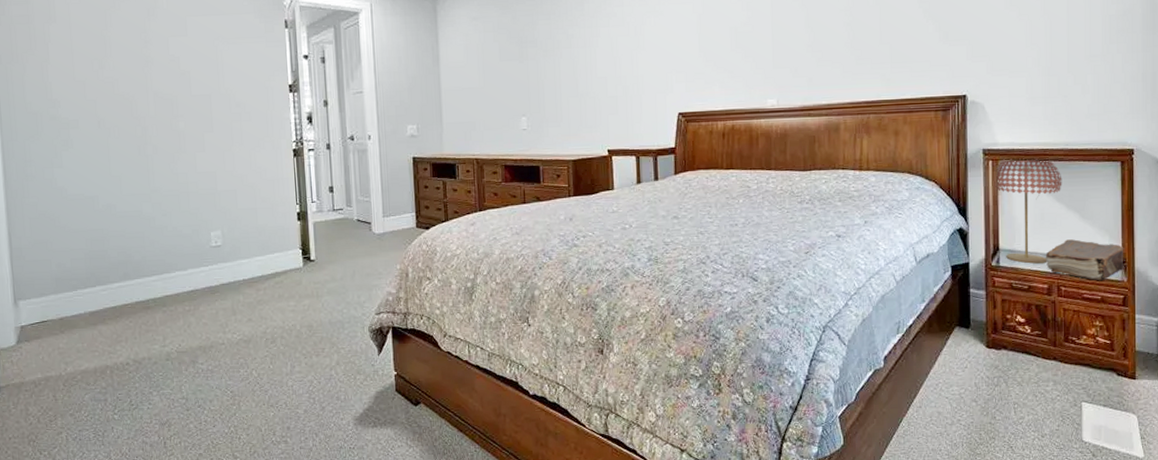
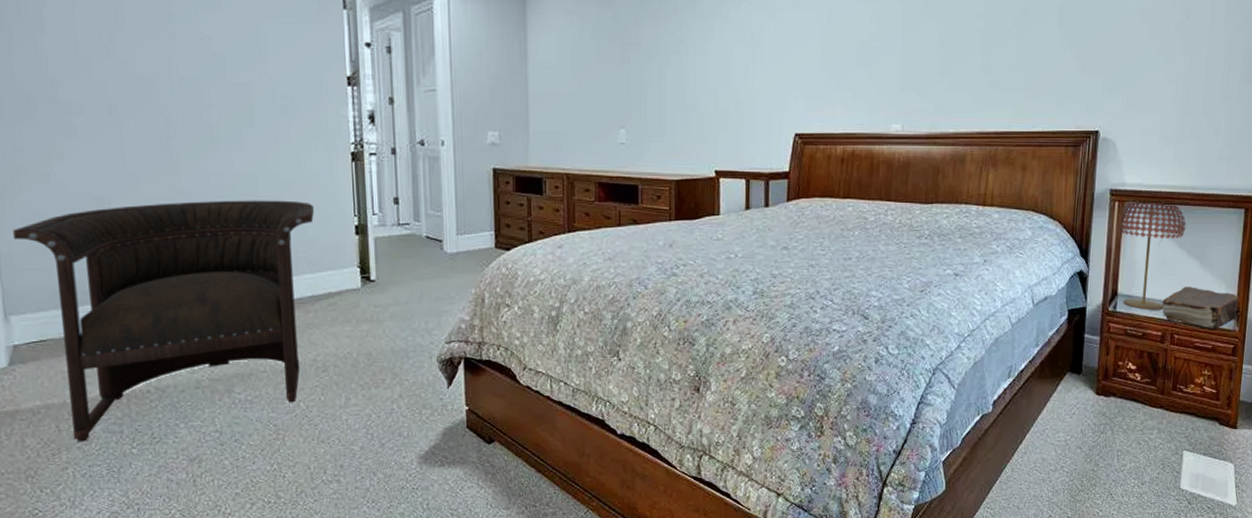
armchair: none [22,193,263,410] -> present [12,200,314,442]

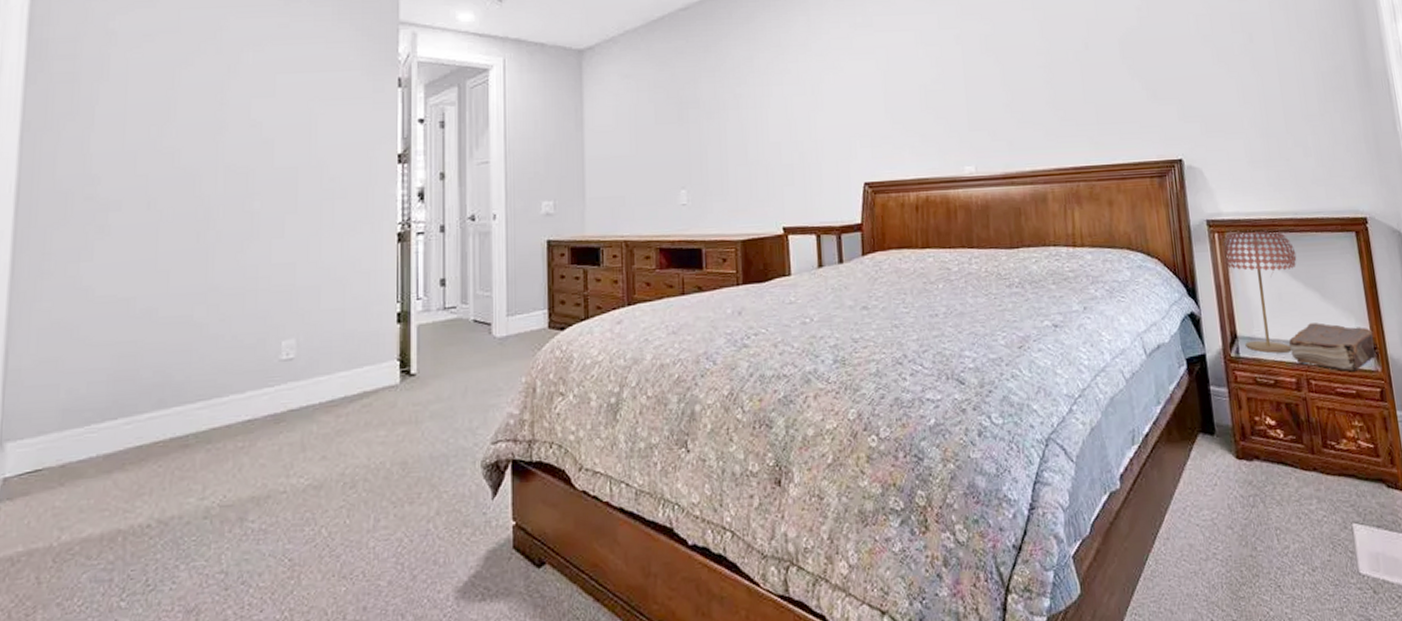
armchair: present [12,200,314,442] -> none [24,289,353,597]

